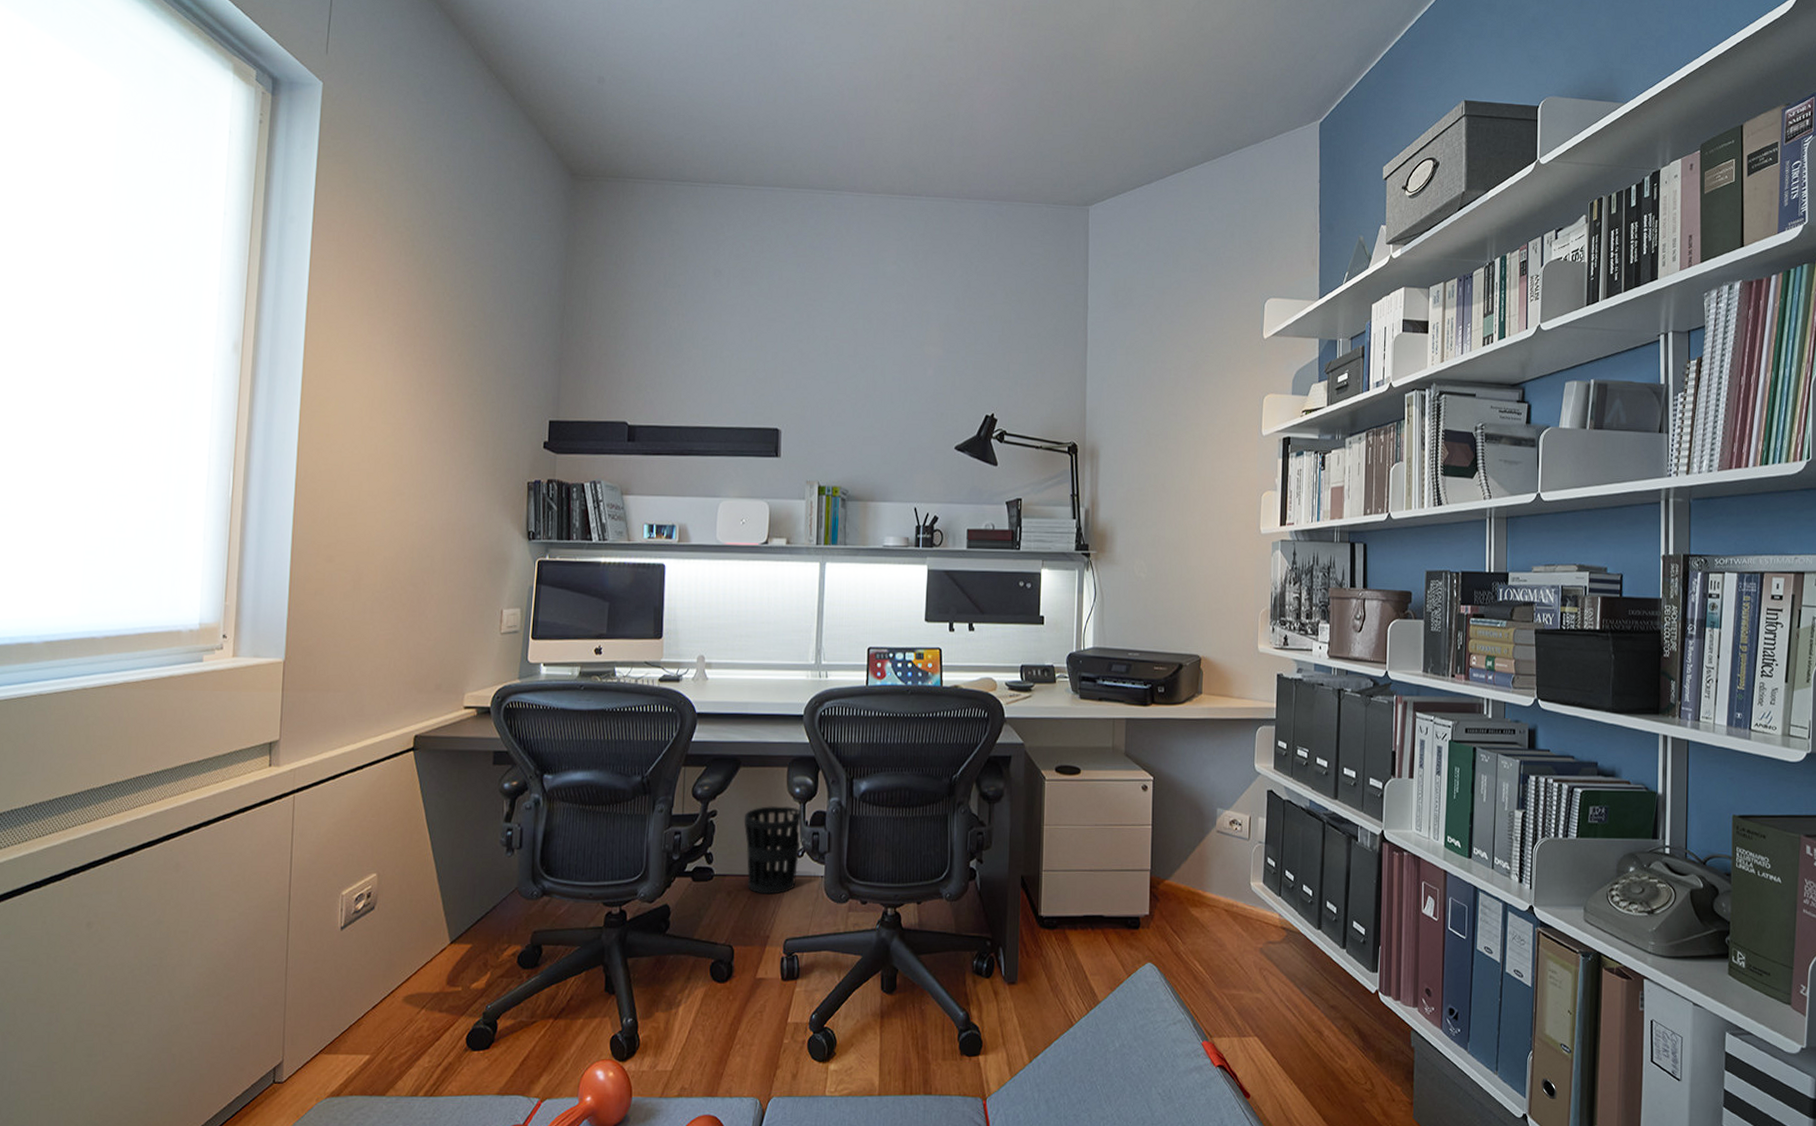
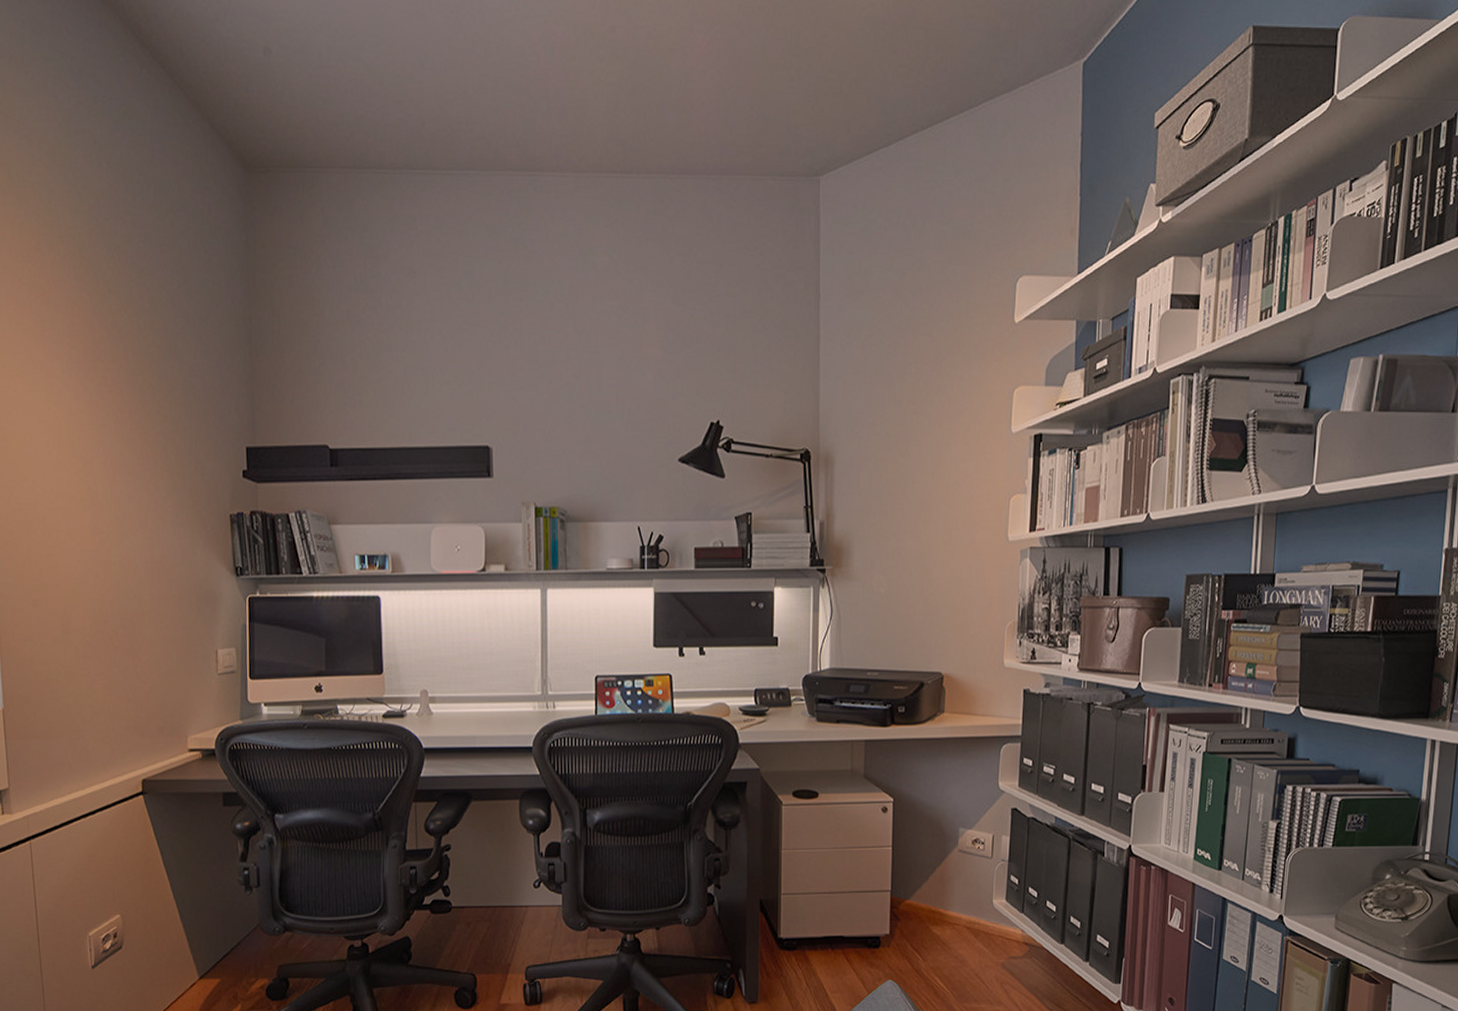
wastebasket: present [744,806,803,895] -> none [478,839,537,924]

